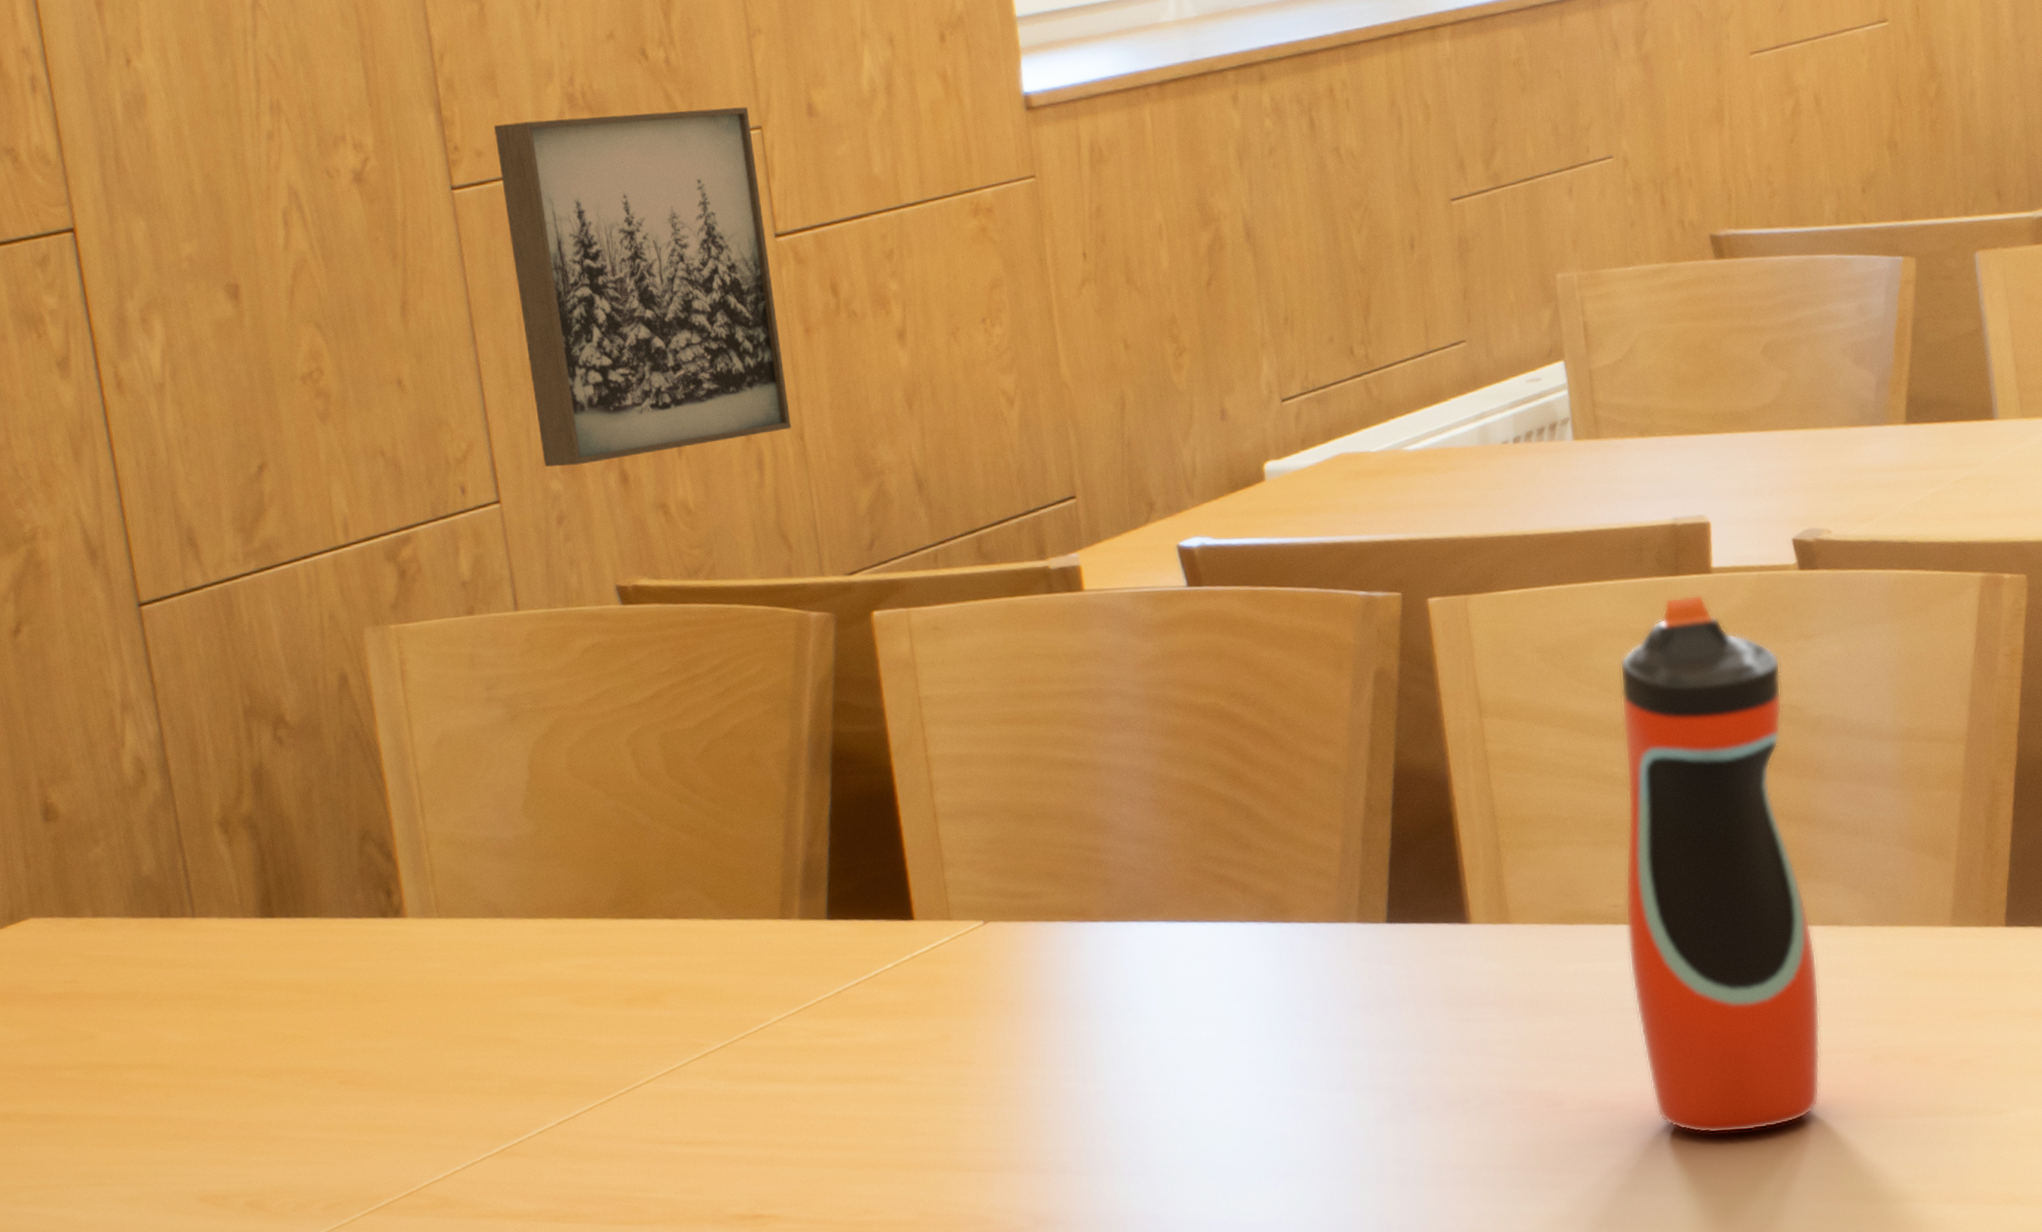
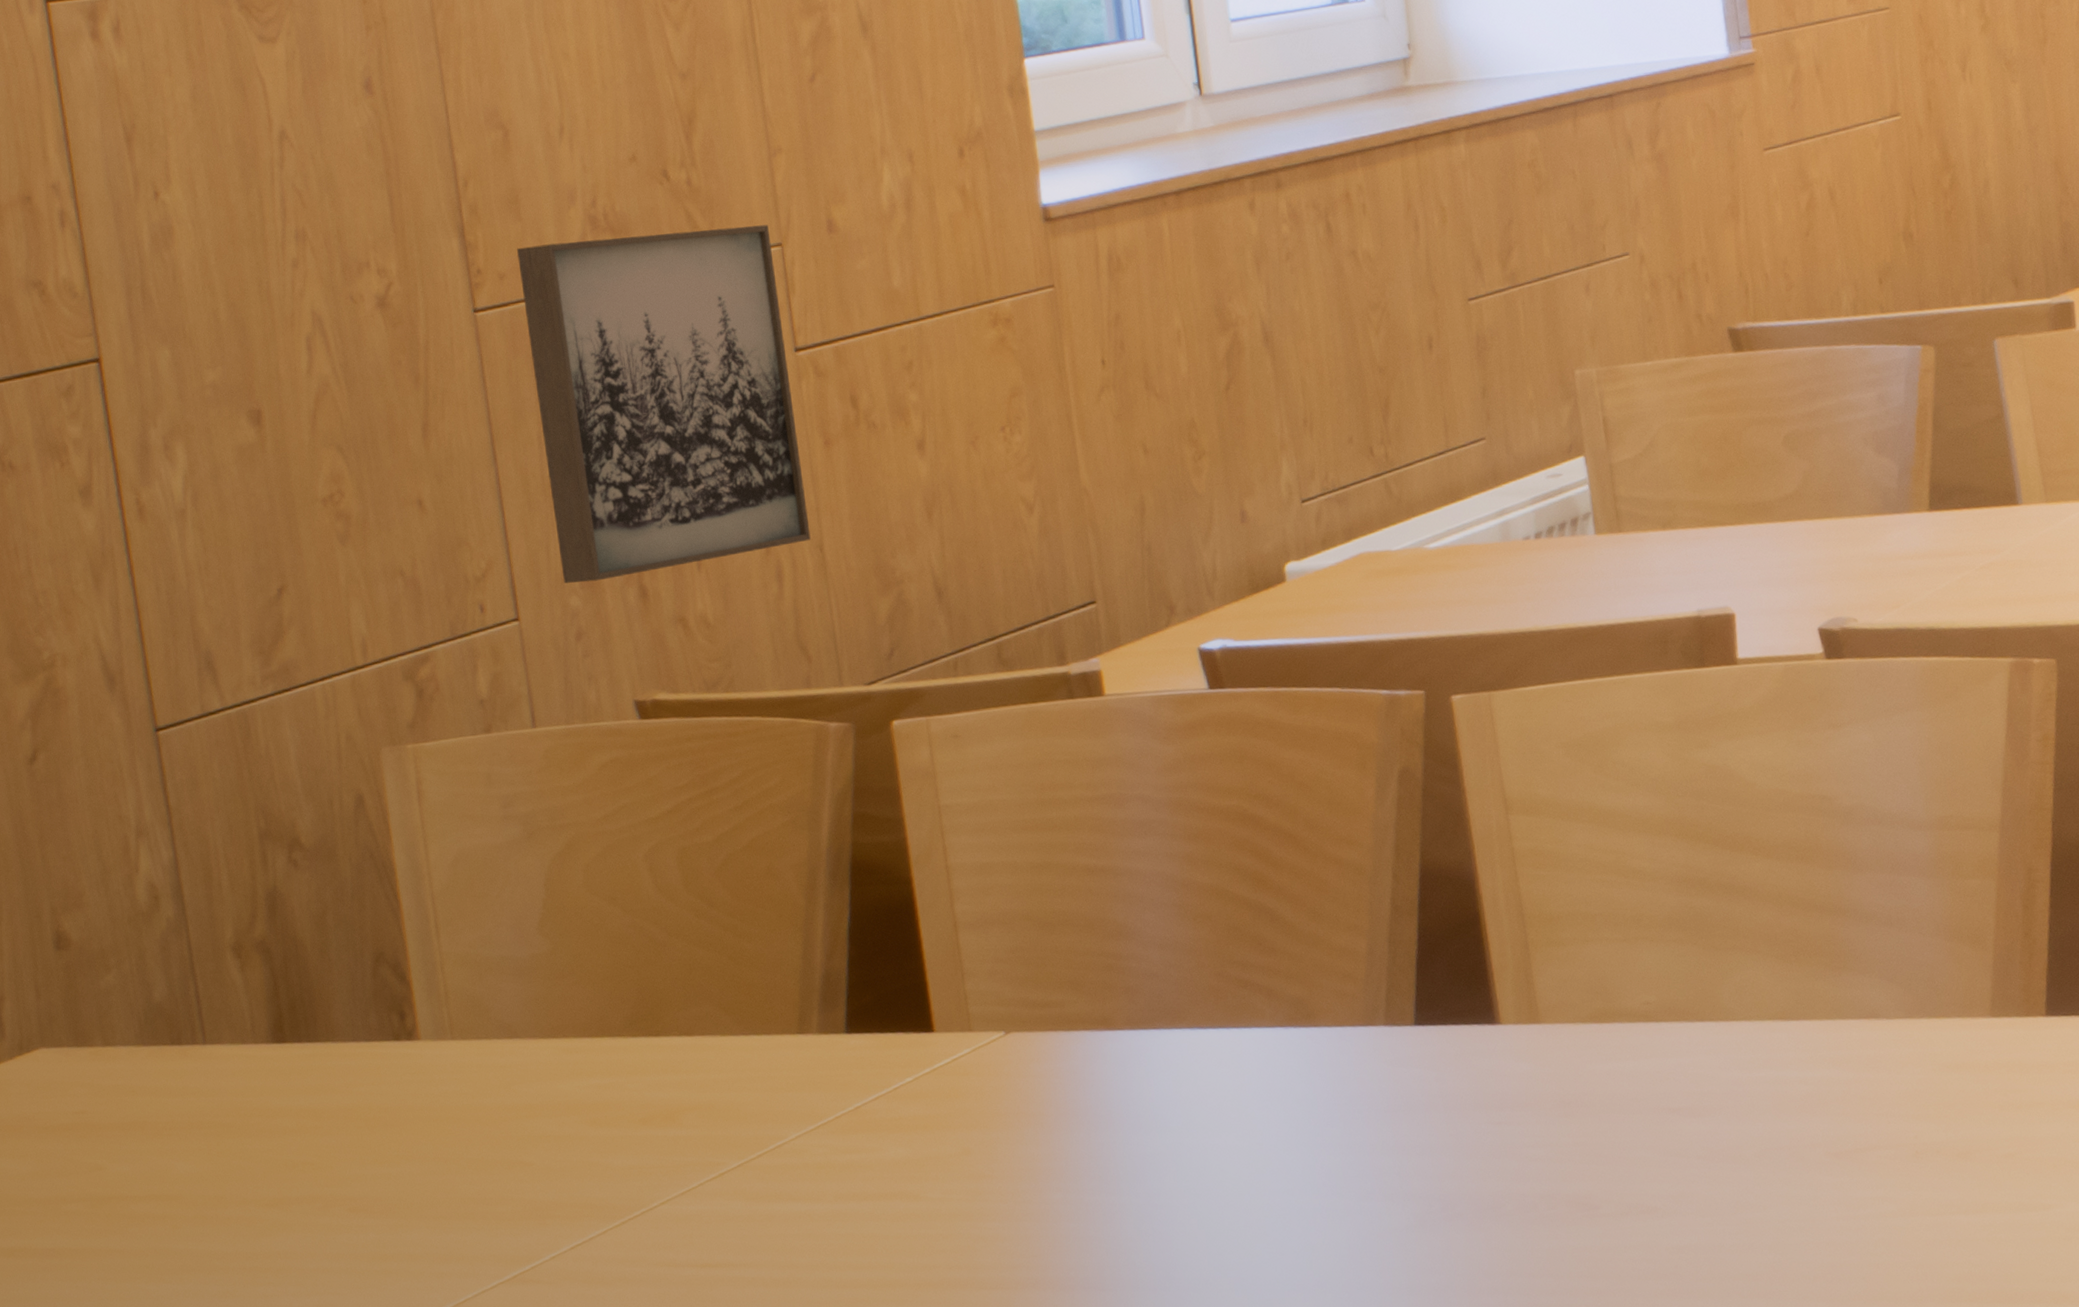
water bottle: present [1619,594,1821,1134] -> none [1646,686,1861,1236]

